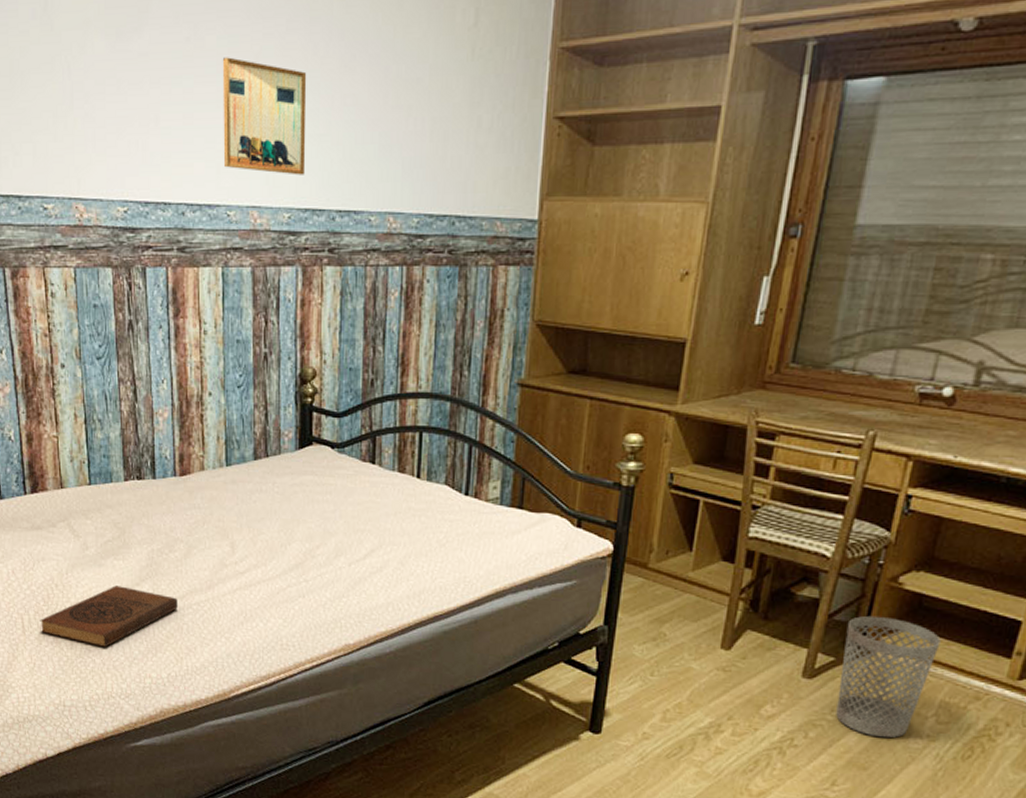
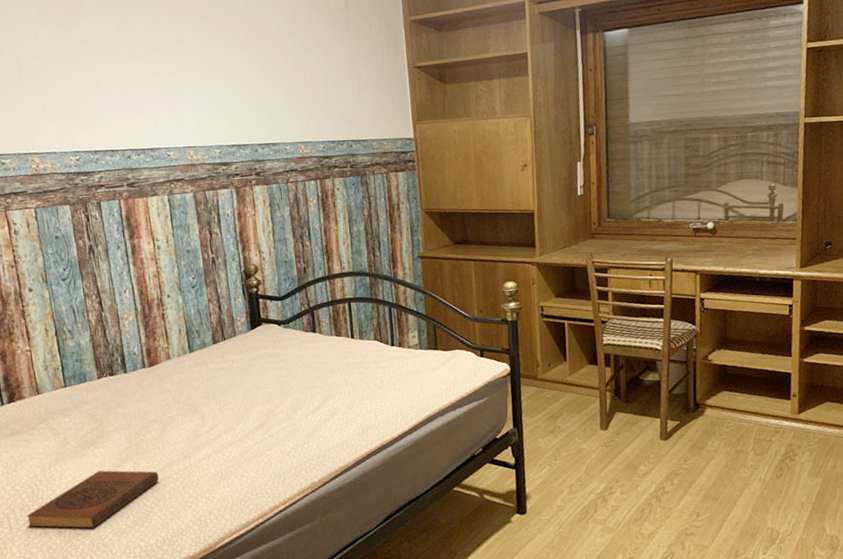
wall art: present [222,57,307,175] -> none [150,38,229,121]
wastebasket: present [836,615,941,738] -> none [682,385,745,474]

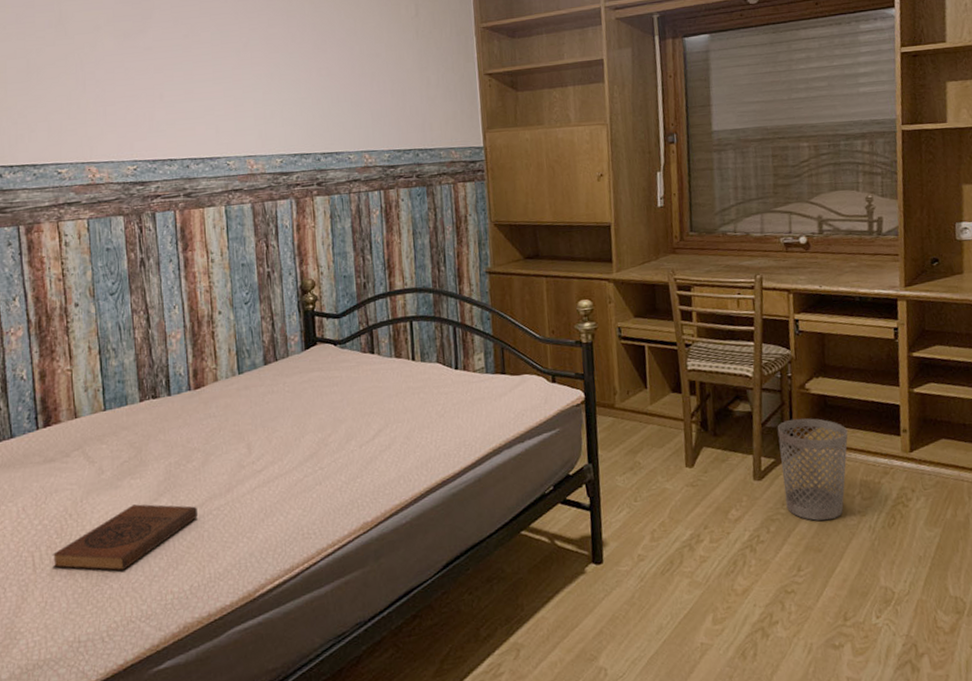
wastebasket: none [682,385,745,474] -> present [777,418,848,521]

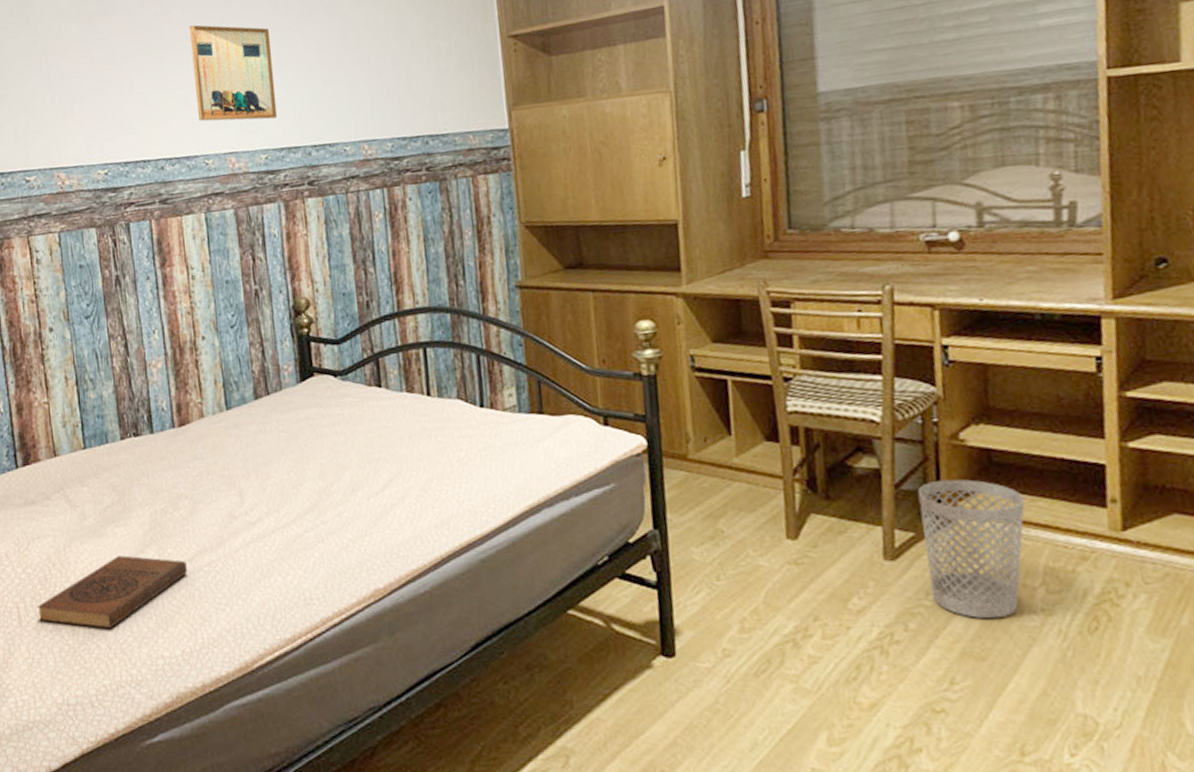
wall art: none [216,47,293,130] -> present [189,24,278,122]

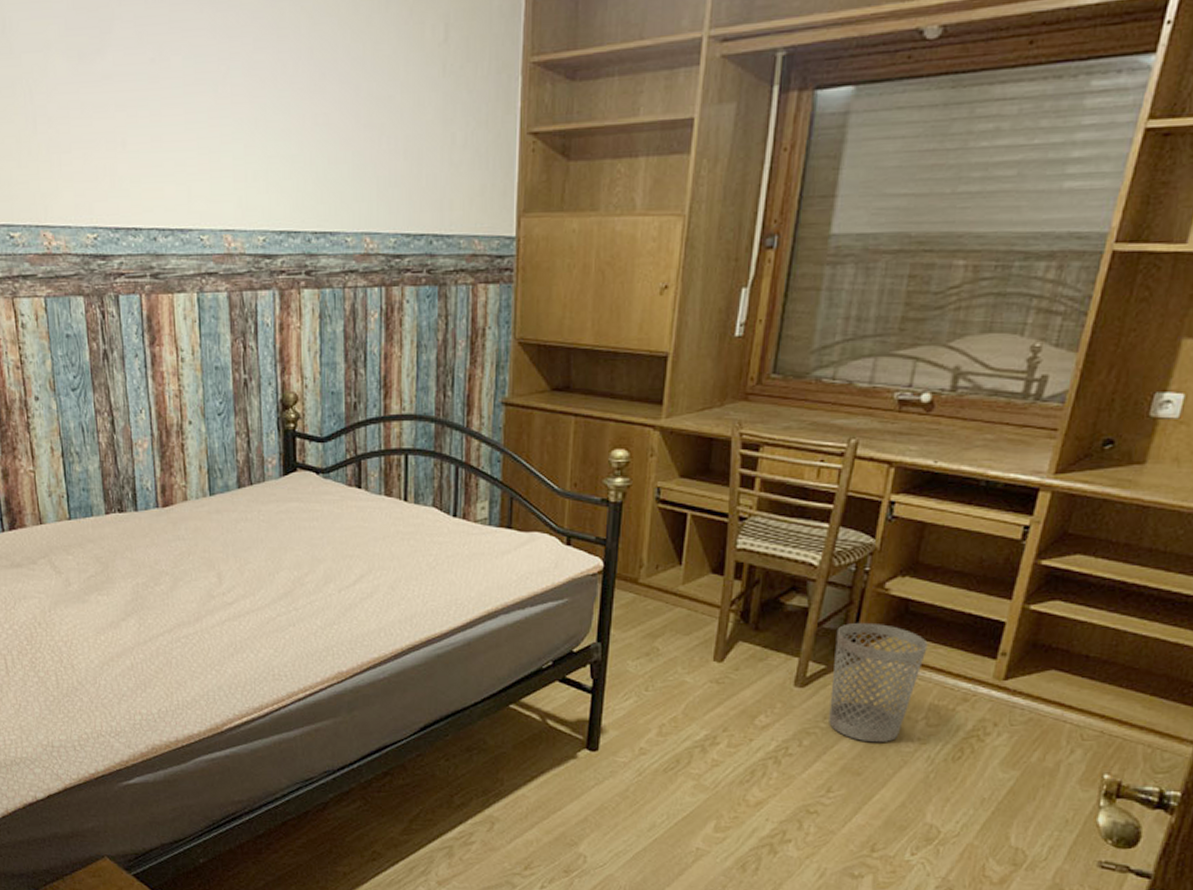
book: present [37,555,187,630] -> none [23,621,166,686]
wall art: present [189,24,278,122] -> none [189,77,279,197]

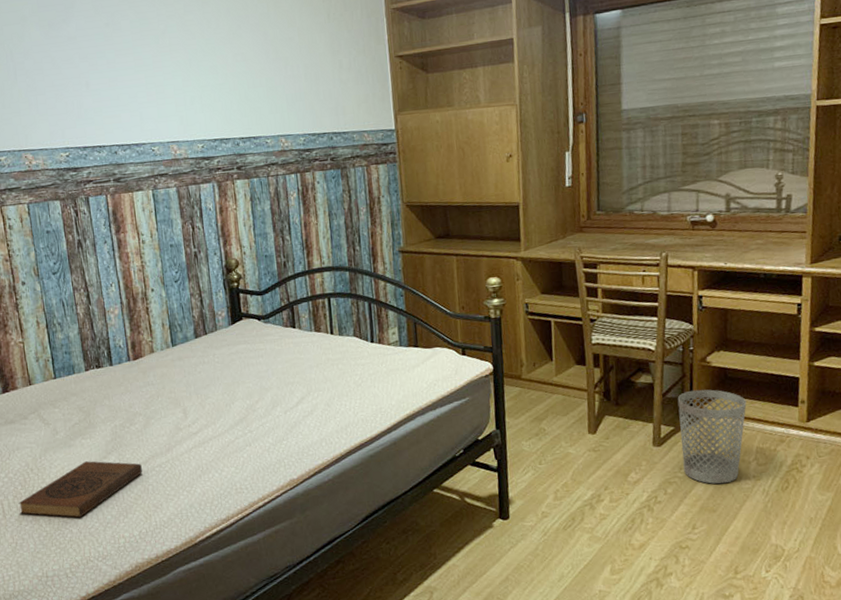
book: none [23,621,166,686] -> present [18,461,142,518]

